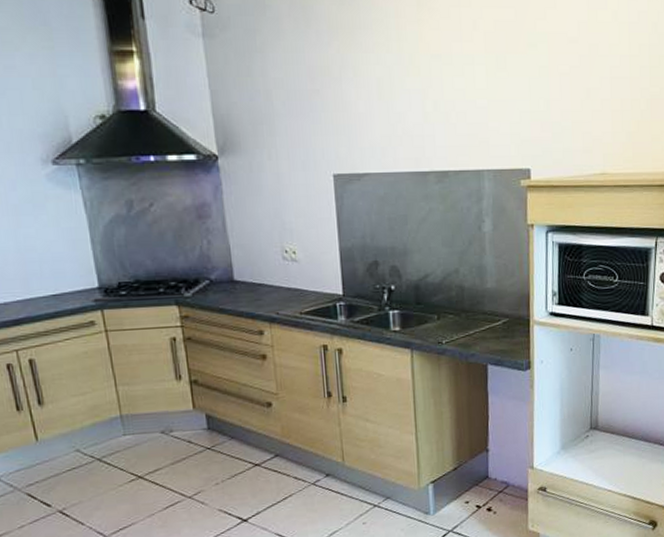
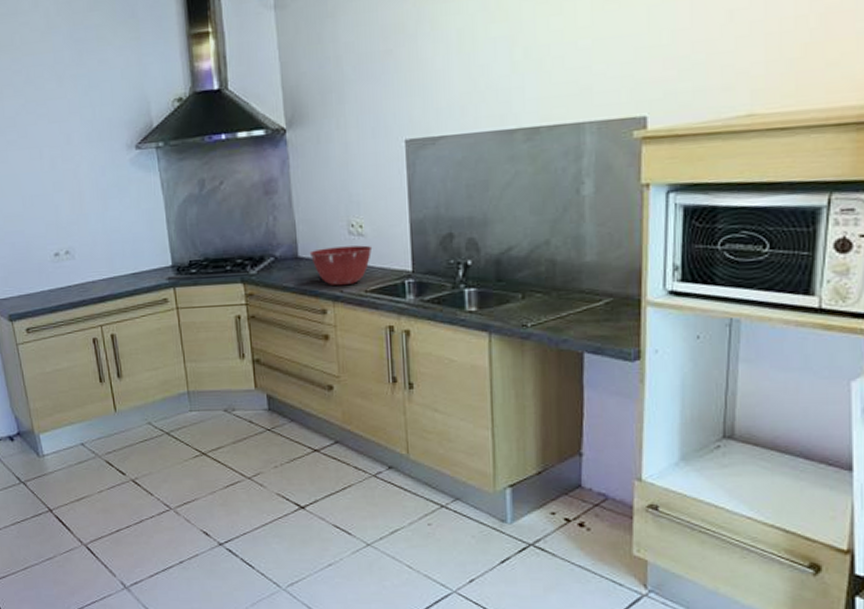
mixing bowl: none [245,270,306,308] -> present [309,245,373,285]

